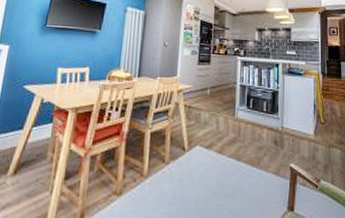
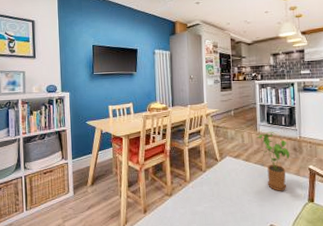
house plant: none [234,117,270,195] -> present [257,131,290,191]

